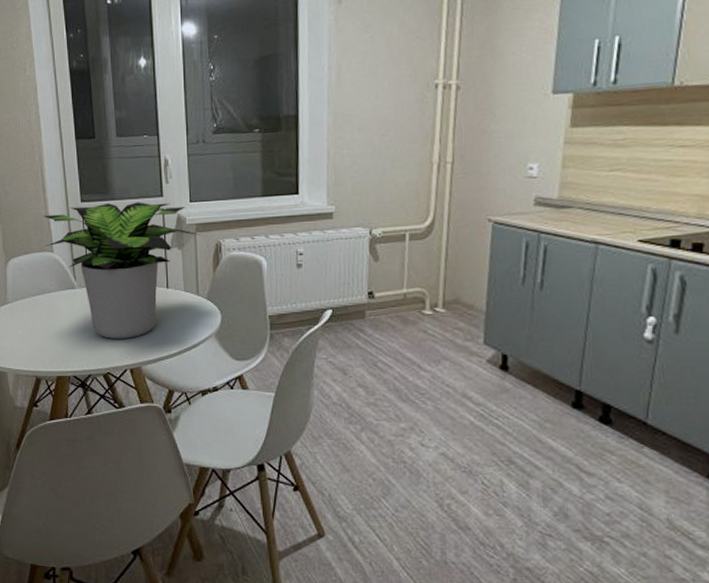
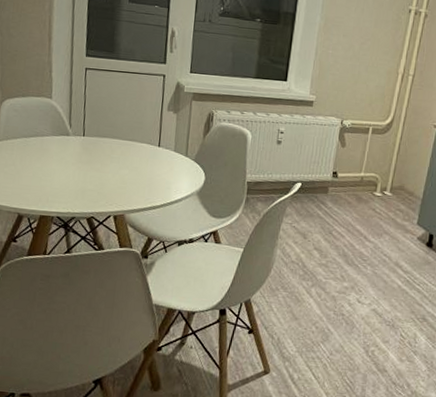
potted plant: present [43,202,201,339] -> none [45,59,196,188]

